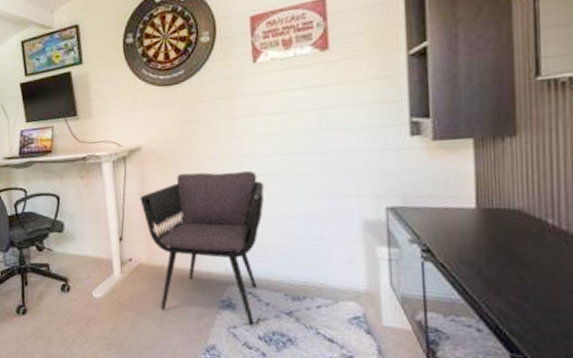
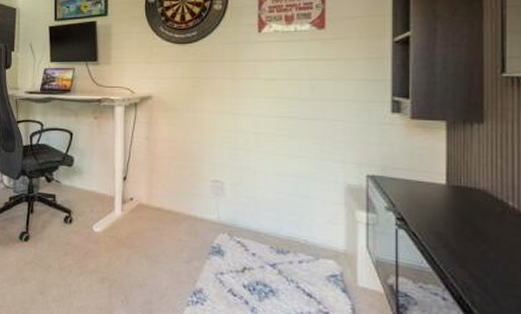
armchair: present [139,170,264,324] -> none [146,124,259,272]

